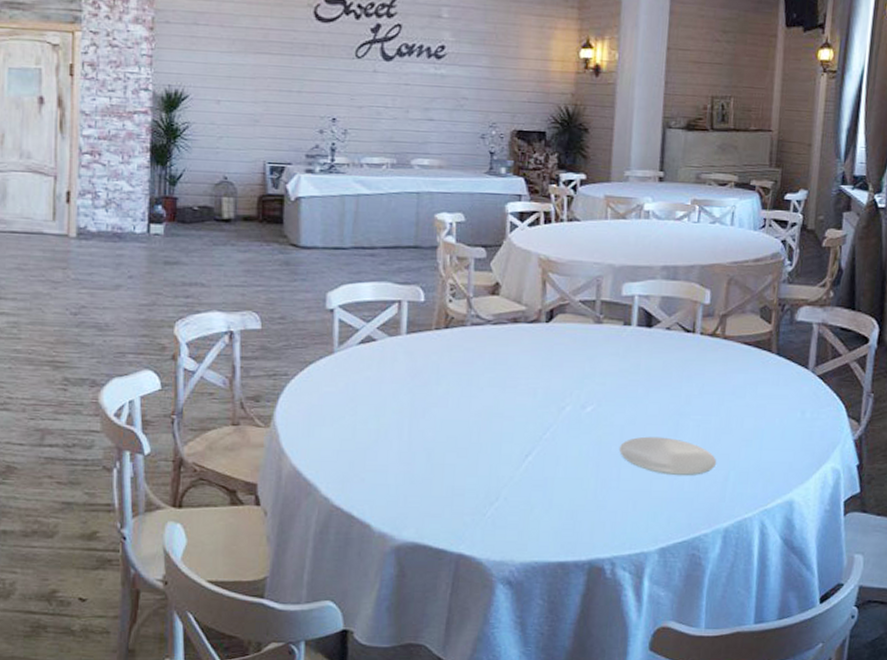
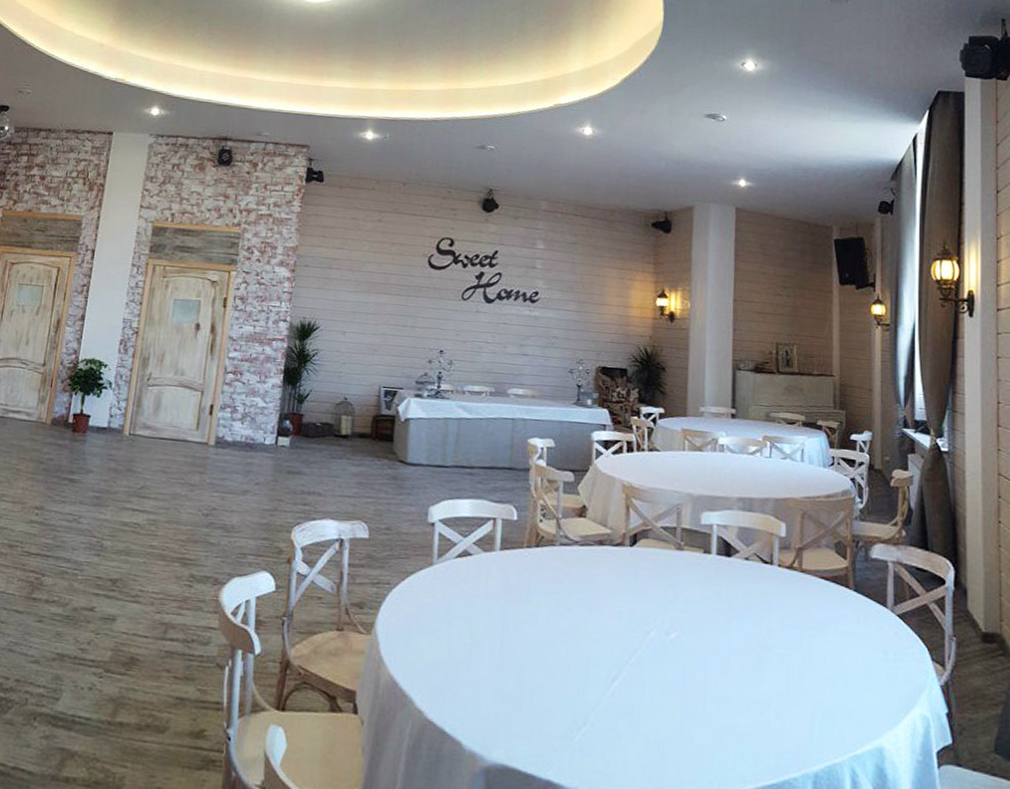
plate: present [619,436,717,476] -> none [703,667,802,713]

